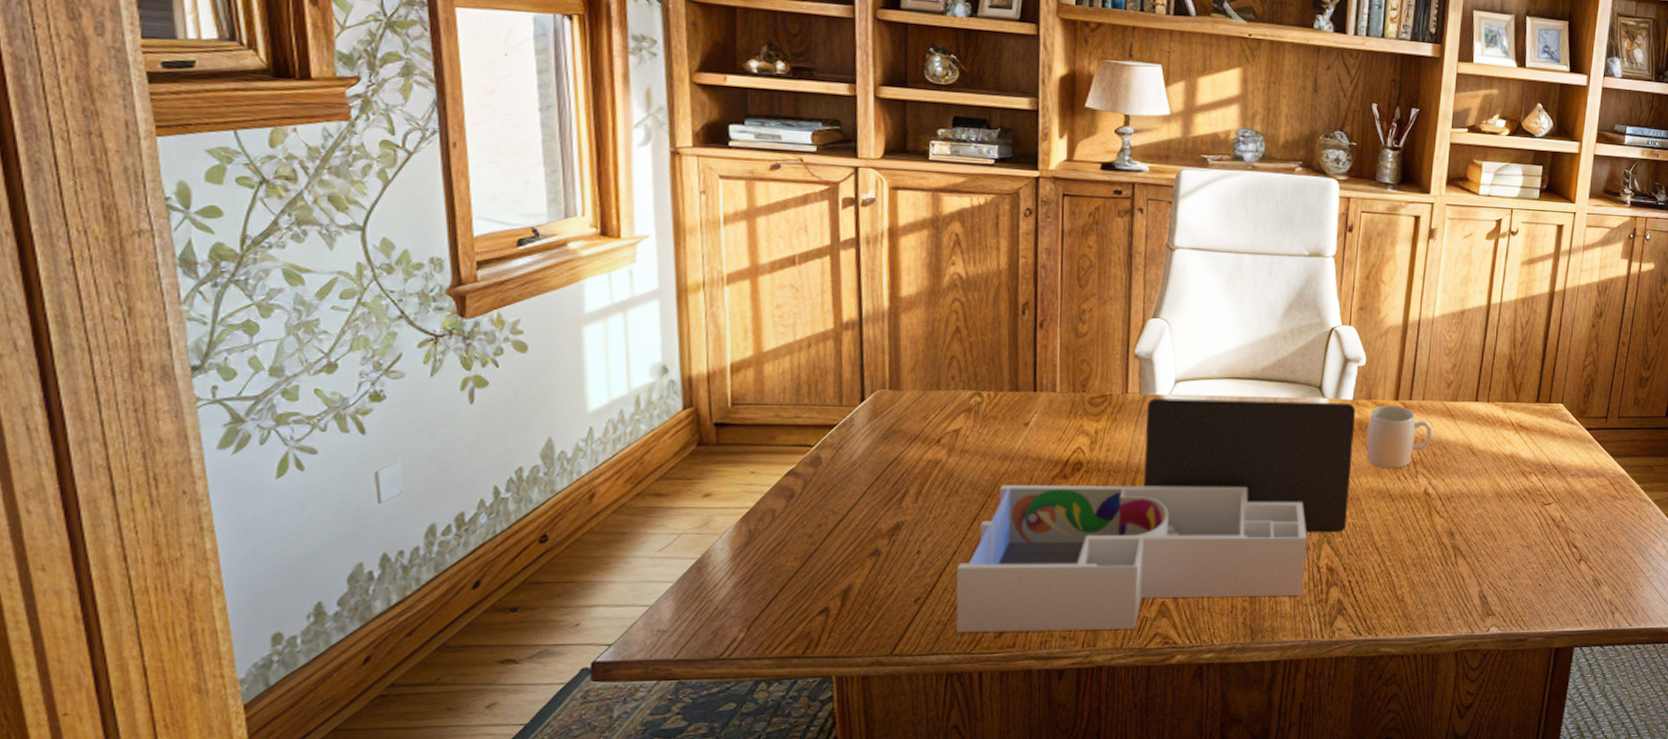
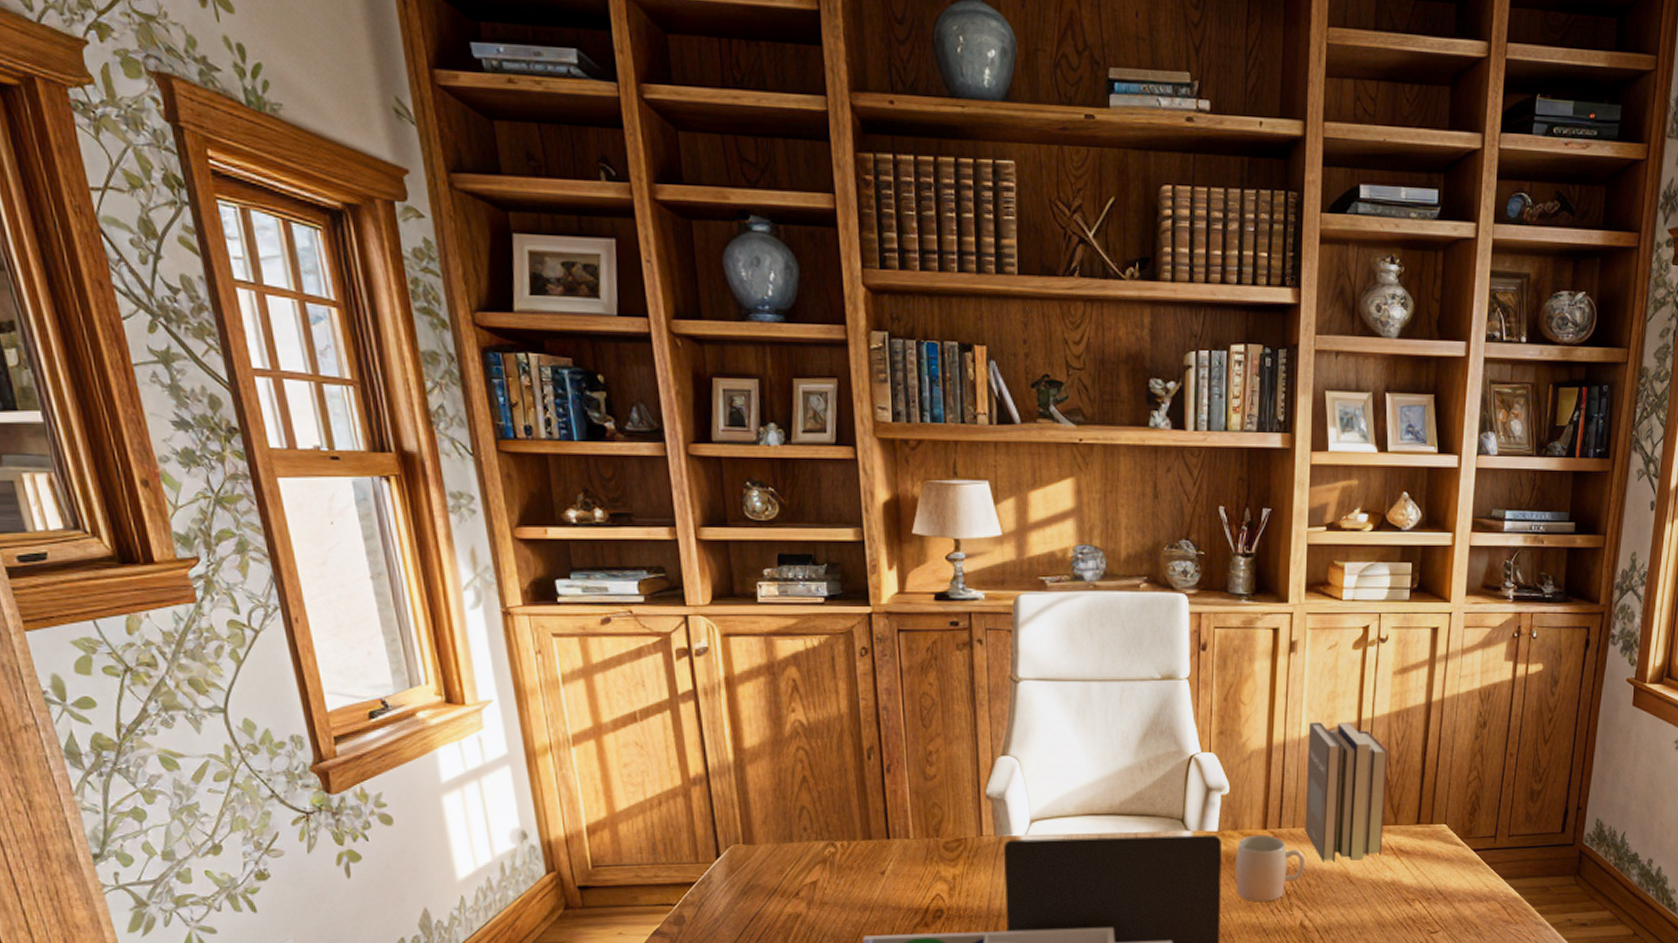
books: none [1433,304,1513,433] -> present [1305,722,1388,861]

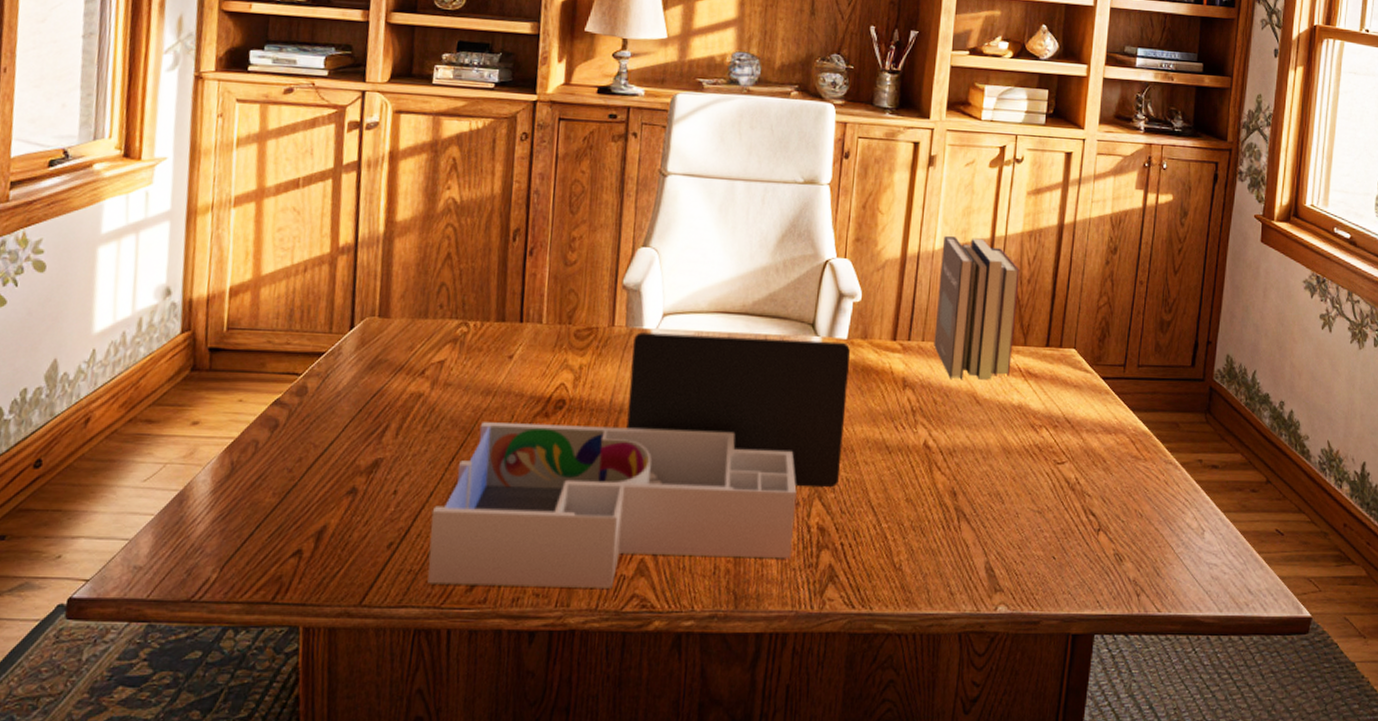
mug: present [1235,834,1306,903] -> none [861,345,933,417]

